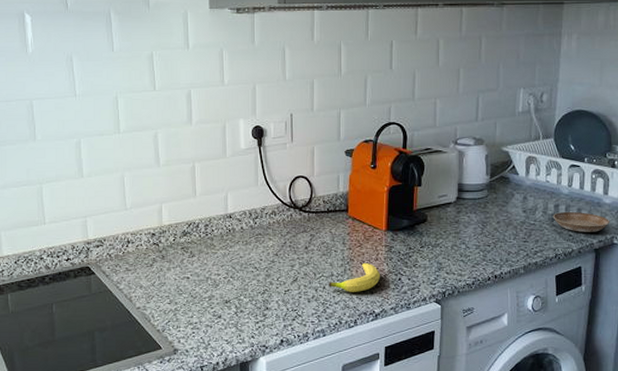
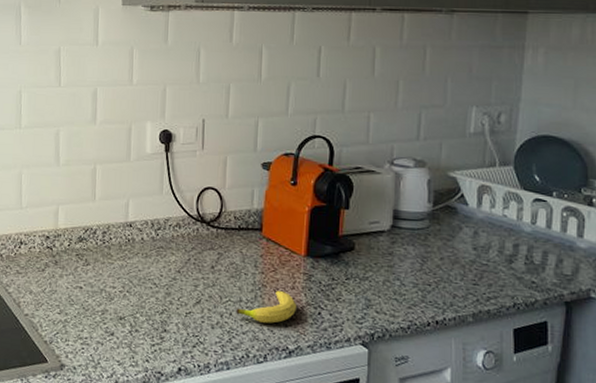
saucer: present [553,212,610,232] -> none [511,253,586,282]

